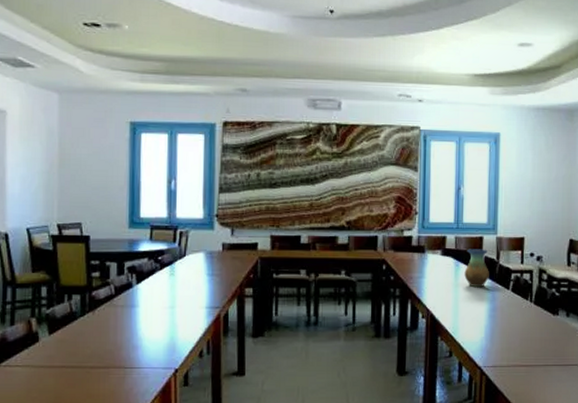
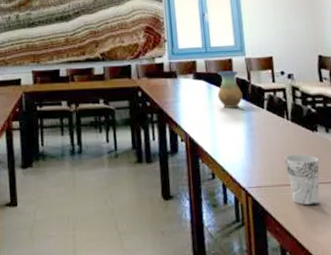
cup: none [523,337,556,386] -> present [285,154,320,206]

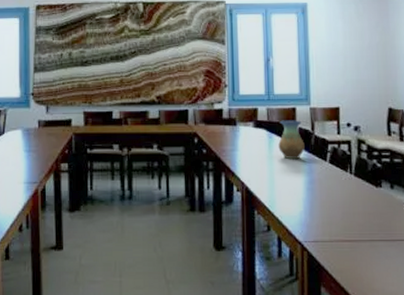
cup: present [285,154,320,206] -> none [345,210,381,263]

